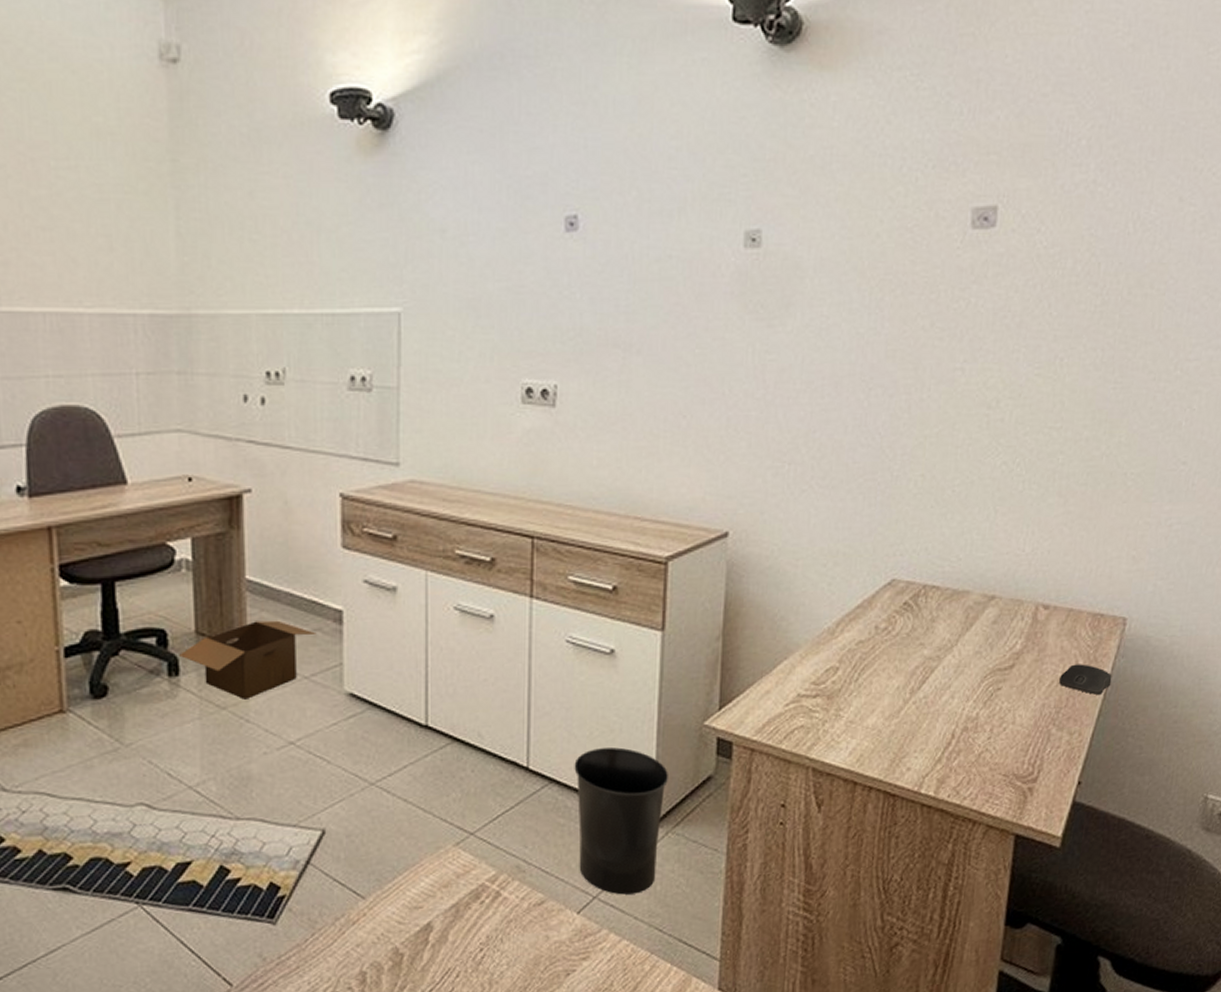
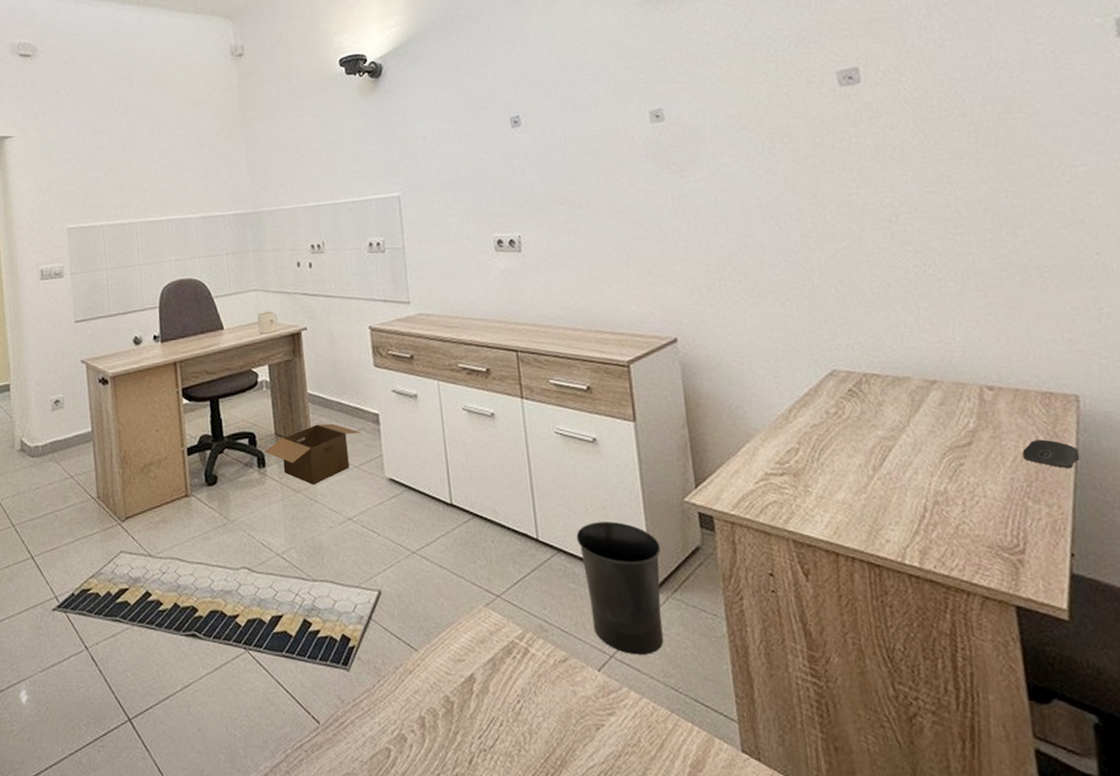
mug: none [178,463,210,494] -> present [257,311,278,334]

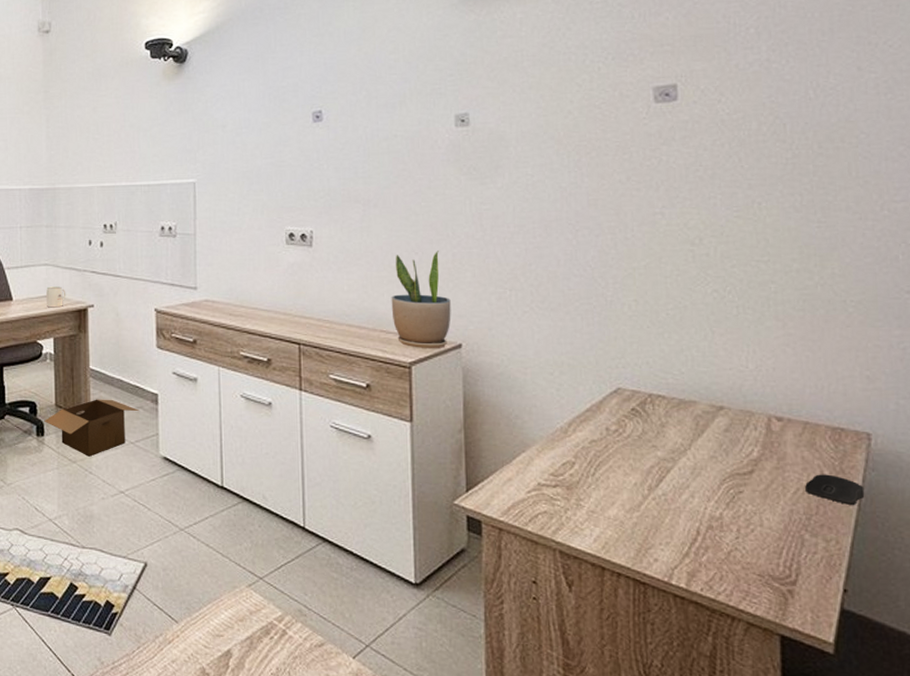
waste bin: present [576,521,664,655] -> none [343,516,426,647]
potted plant: none [603,246,664,346] -> present [391,251,451,349]

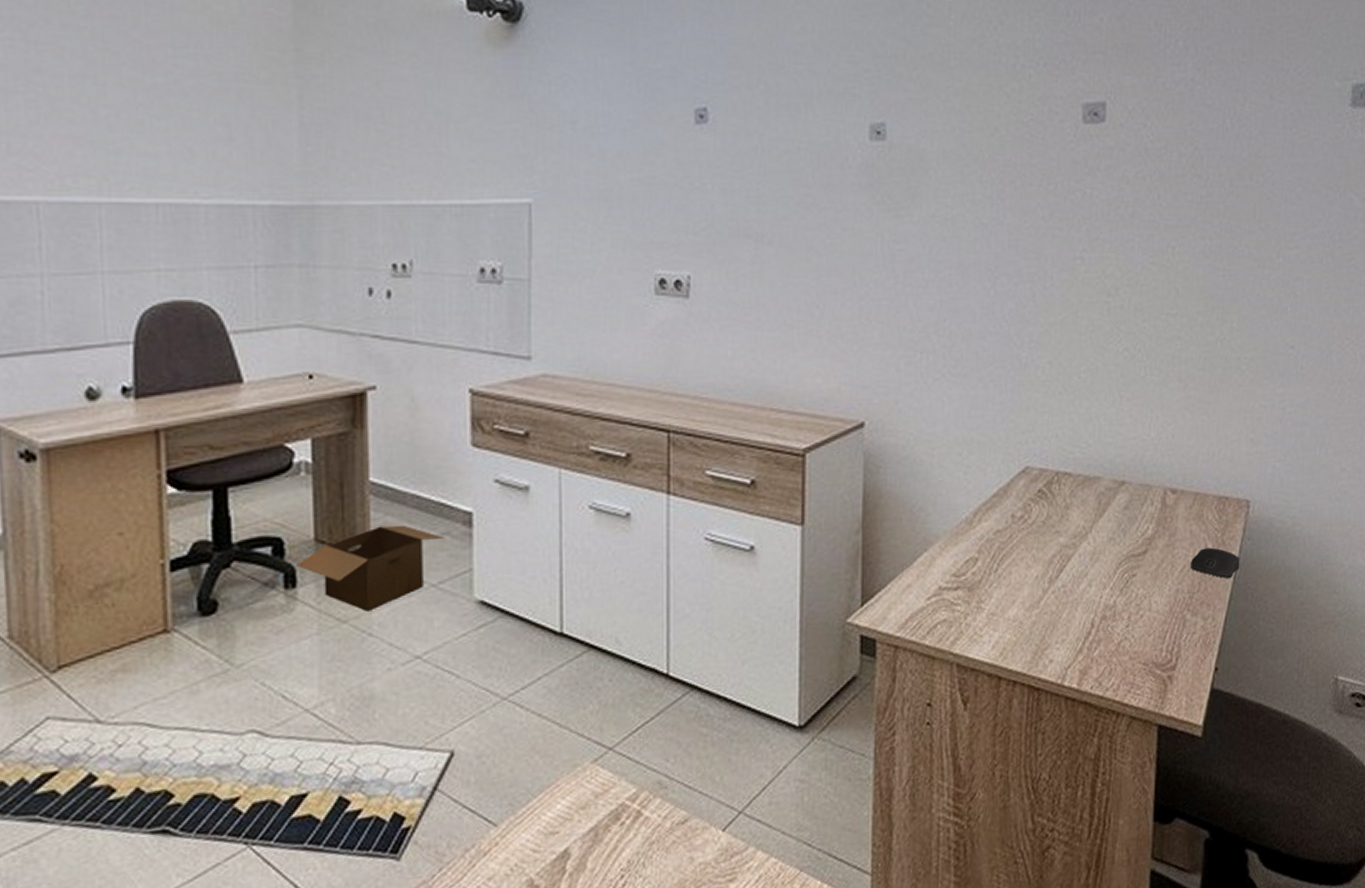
mug: present [45,286,66,308] -> none [298,359,332,393]
potted plant: present [391,251,451,349] -> none [785,303,854,431]

